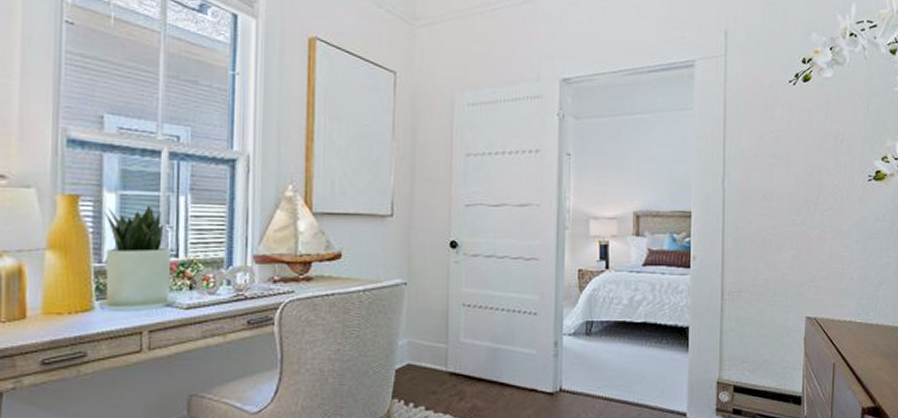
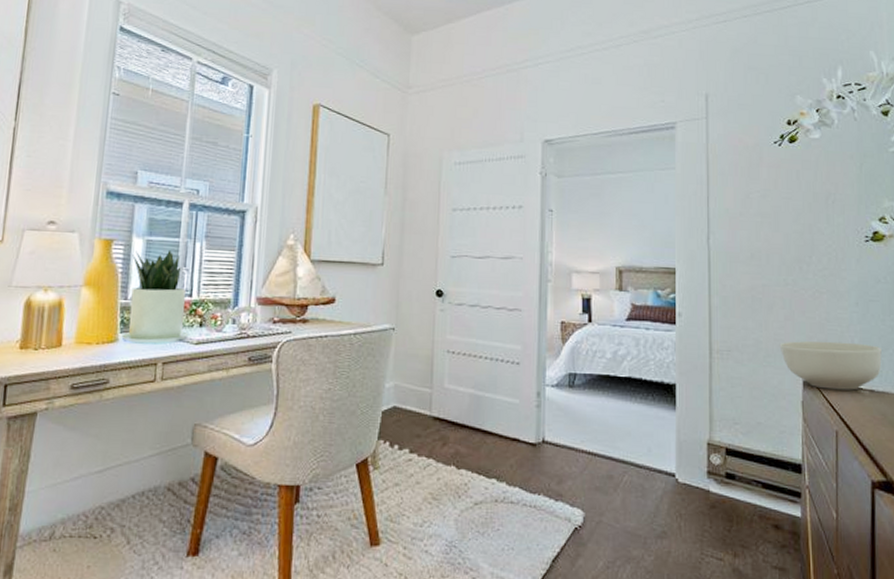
bowl: none [786,279,877,325] -> present [779,341,882,390]

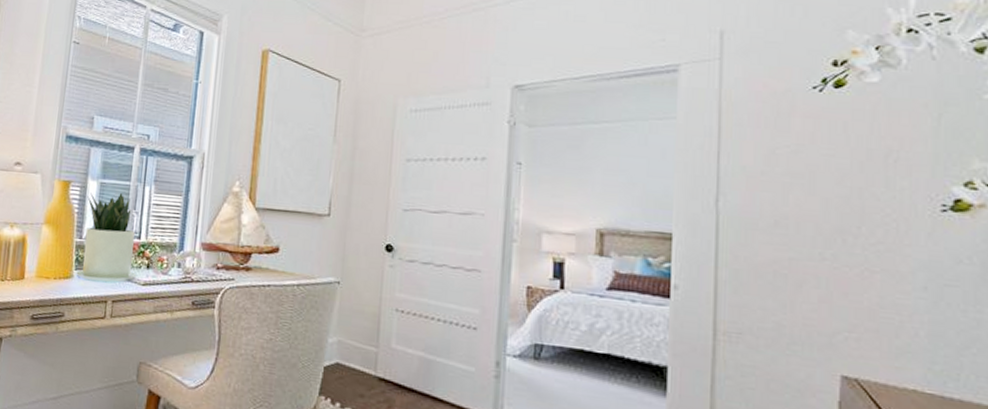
bowl: present [779,341,882,390] -> none [809,328,960,395]

